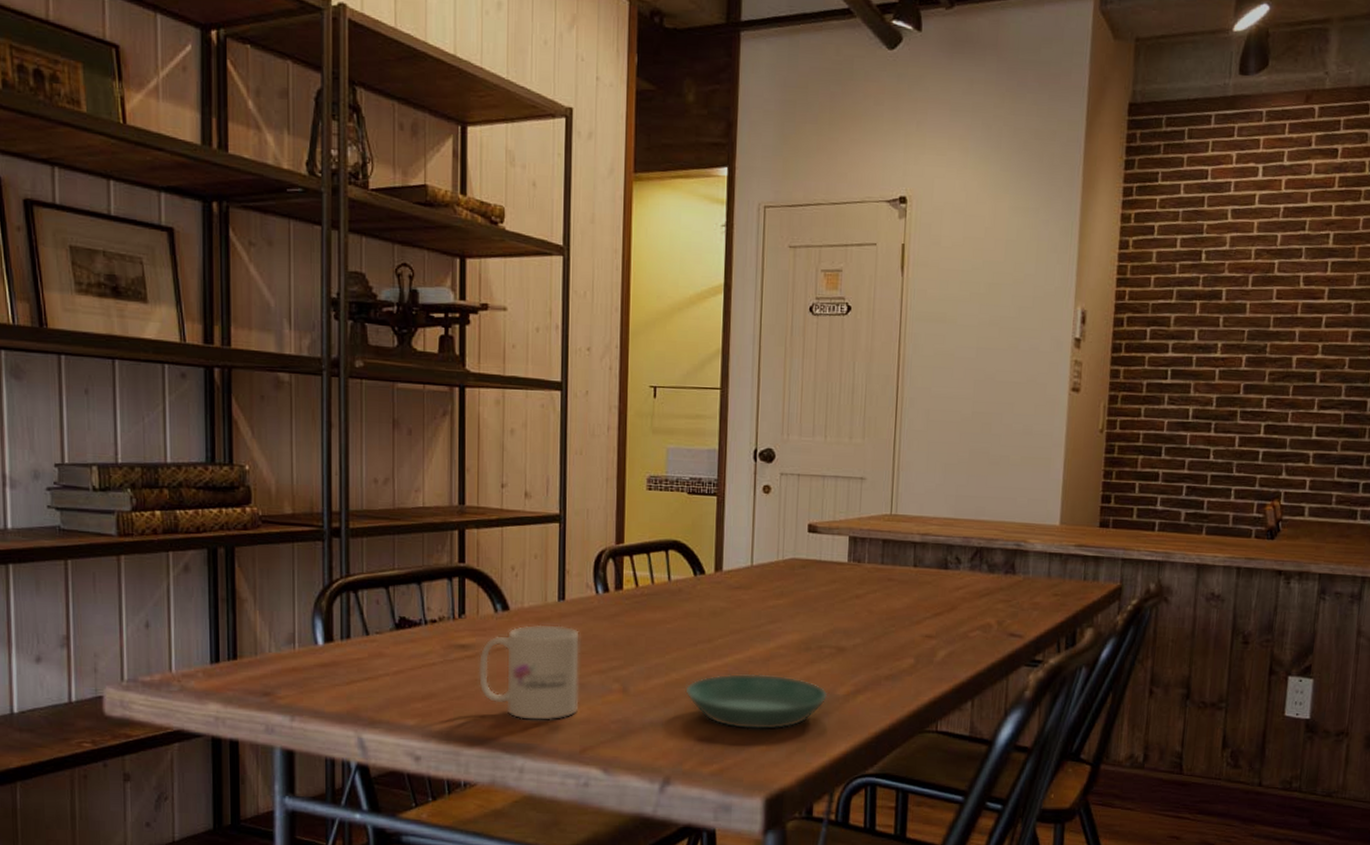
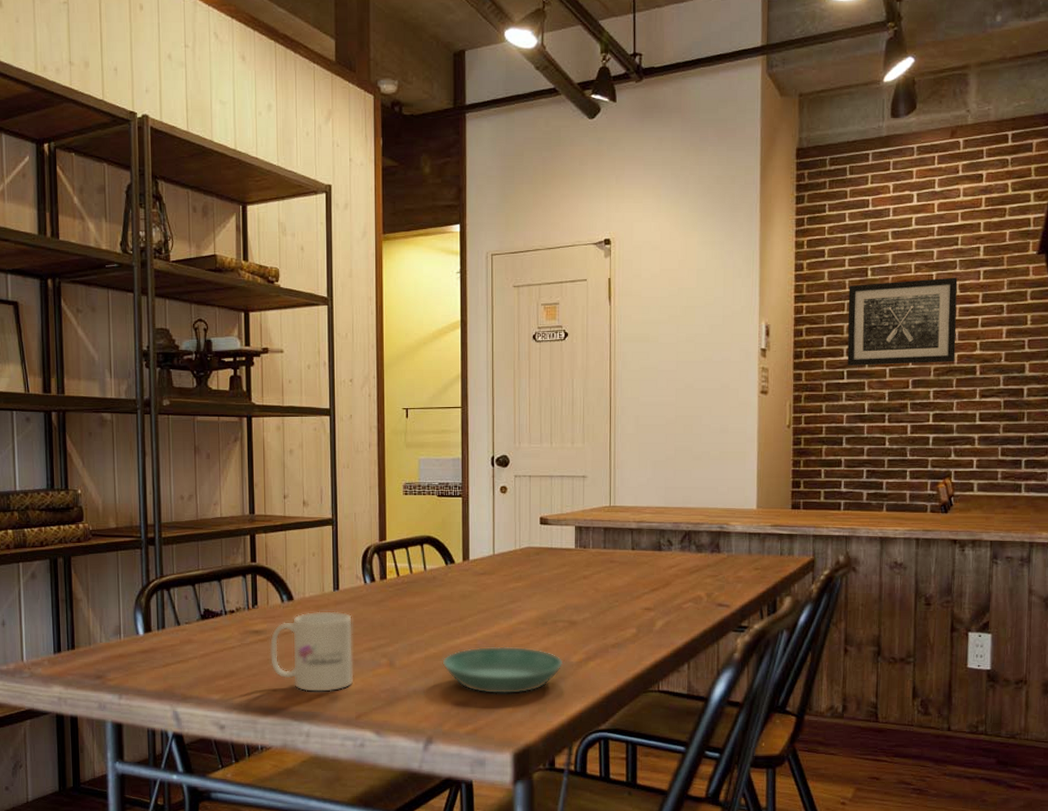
wall art: none [1172,267,1302,366] -> present [847,277,958,366]

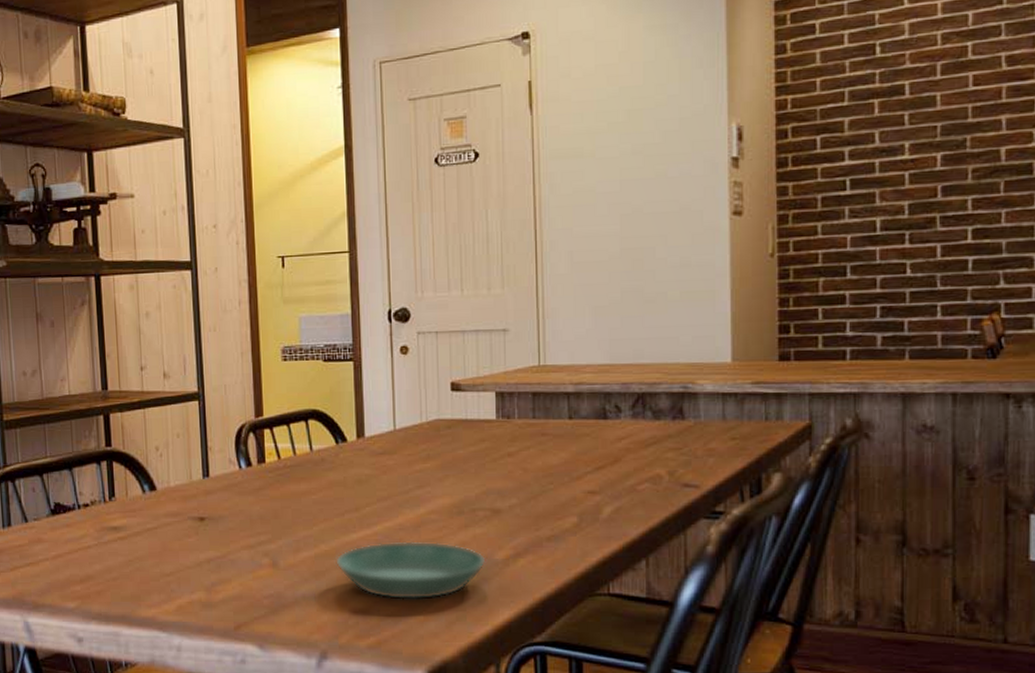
mug: present [269,611,354,693] -> none [130,502,231,599]
wall art: present [847,277,958,366] -> none [849,46,1003,172]

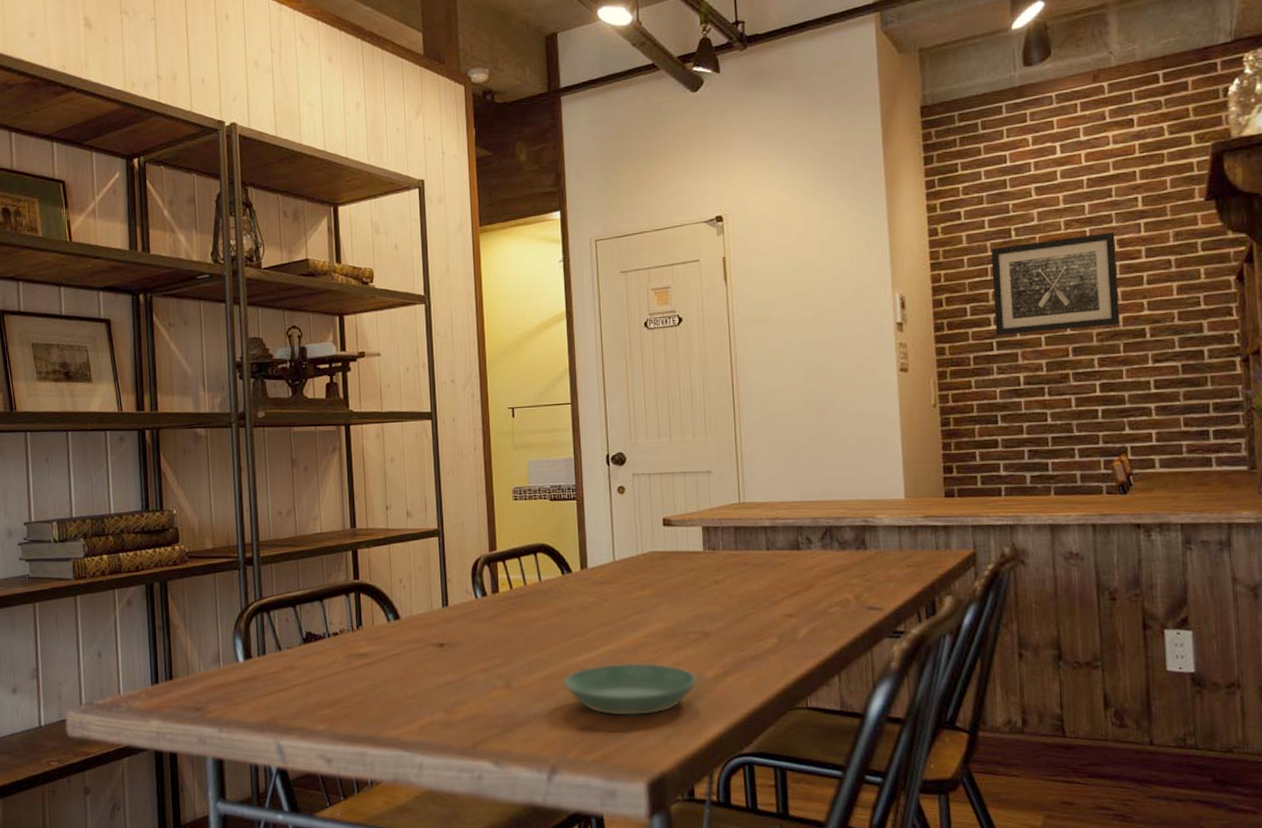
wall art: none [849,46,1003,172] -> present [991,232,1120,336]

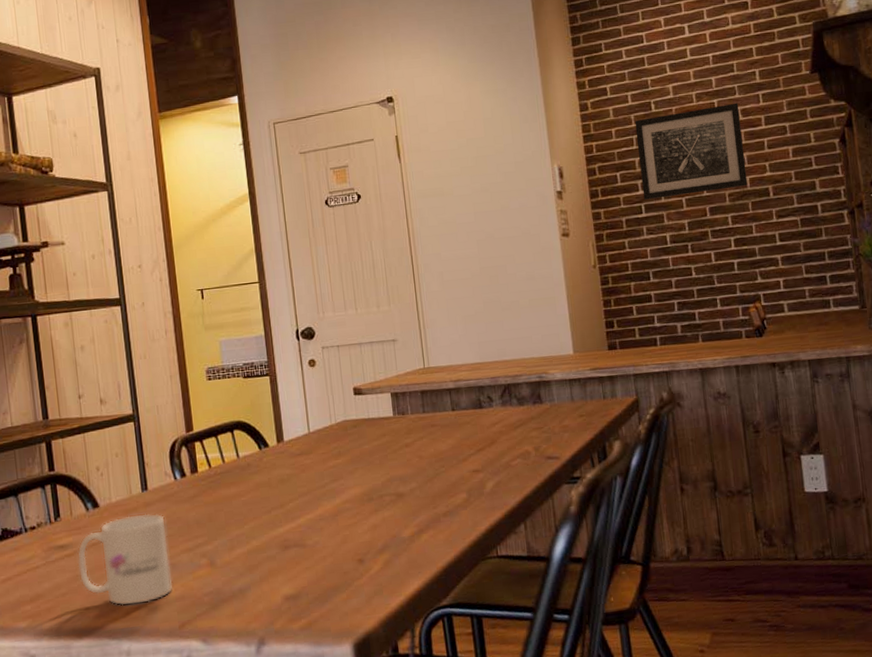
mug: none [376,629,468,720] -> present [77,513,173,606]
saucer: present [563,662,698,717] -> none [266,527,395,583]

